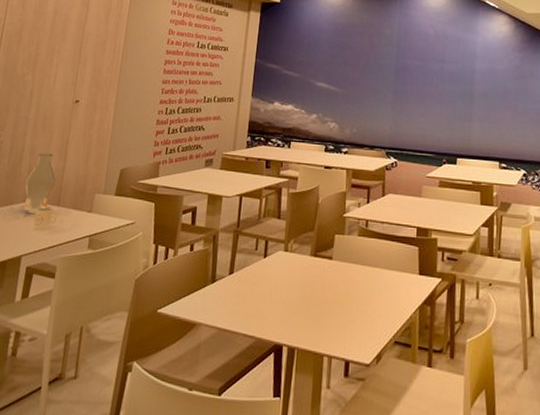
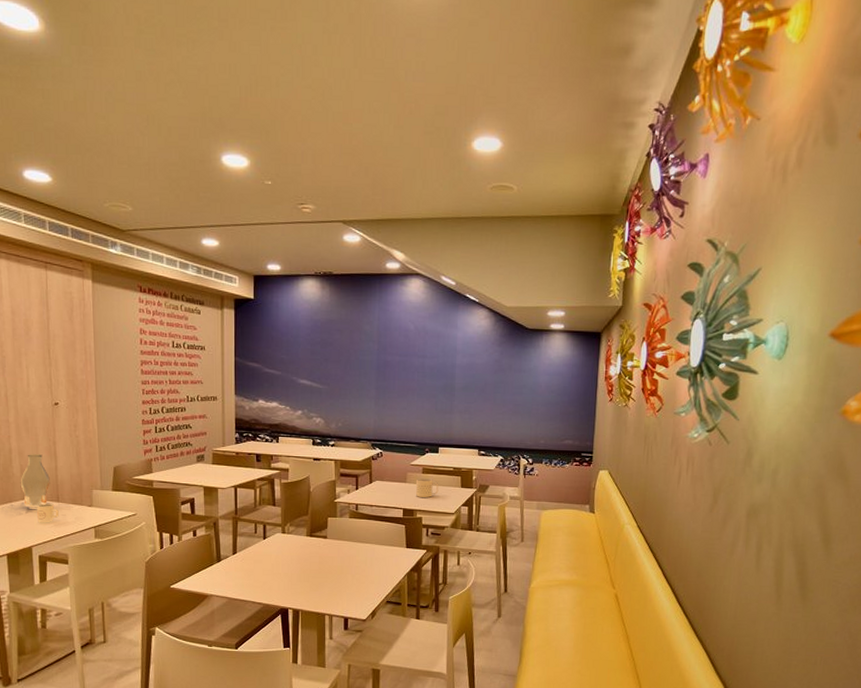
mug: none [431,192,457,215] -> present [415,478,439,497]

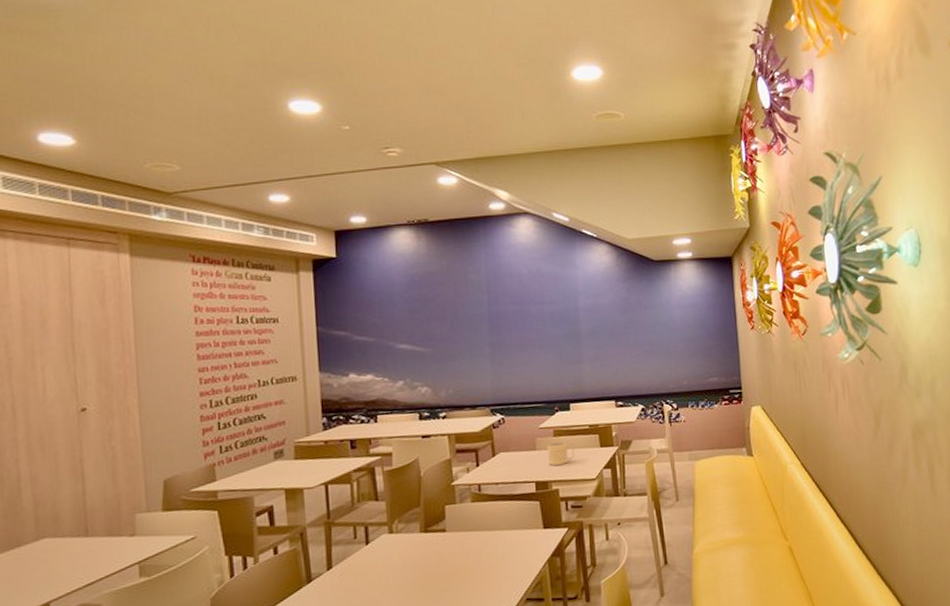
vase: present [20,454,50,510] -> none [32,477,76,553]
mug: present [36,503,59,523] -> none [56,540,88,569]

